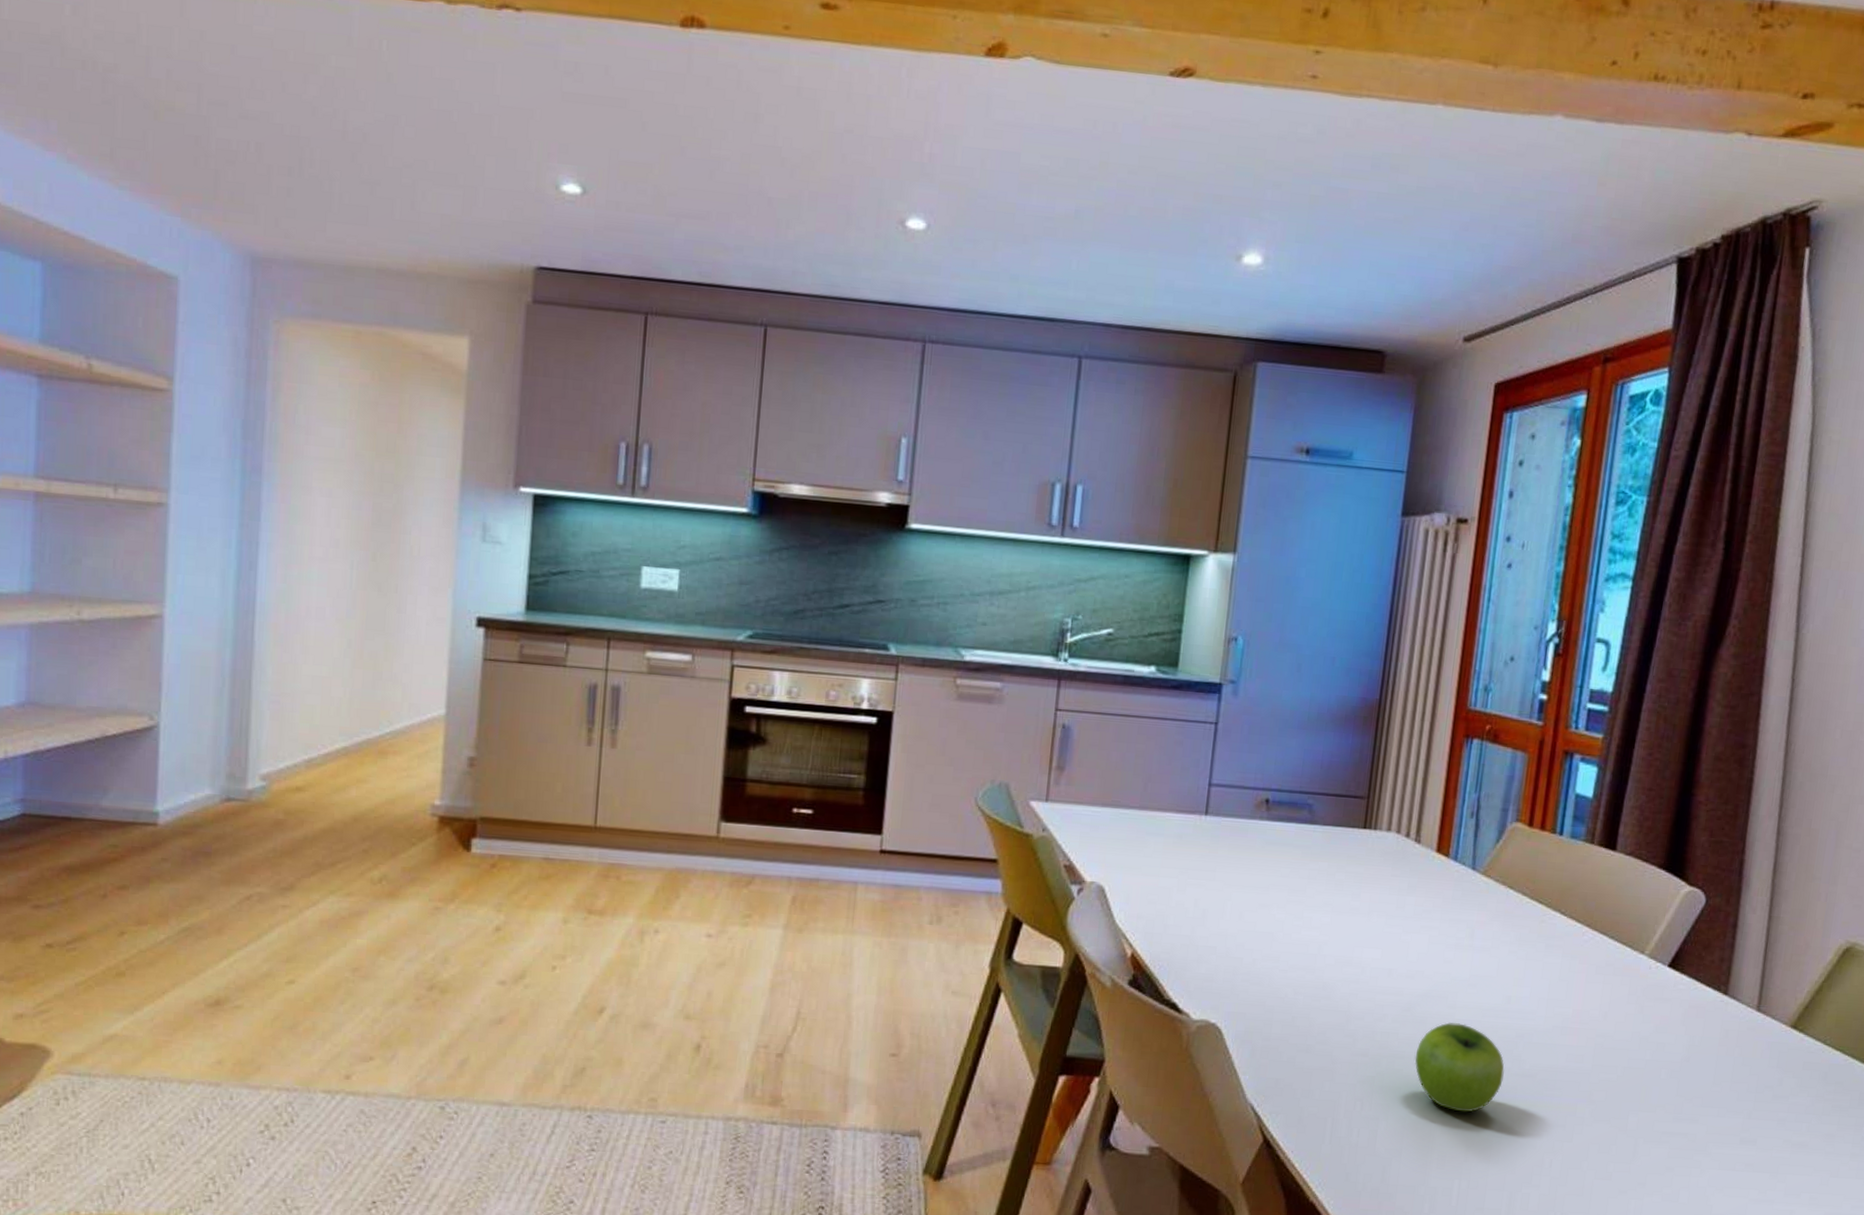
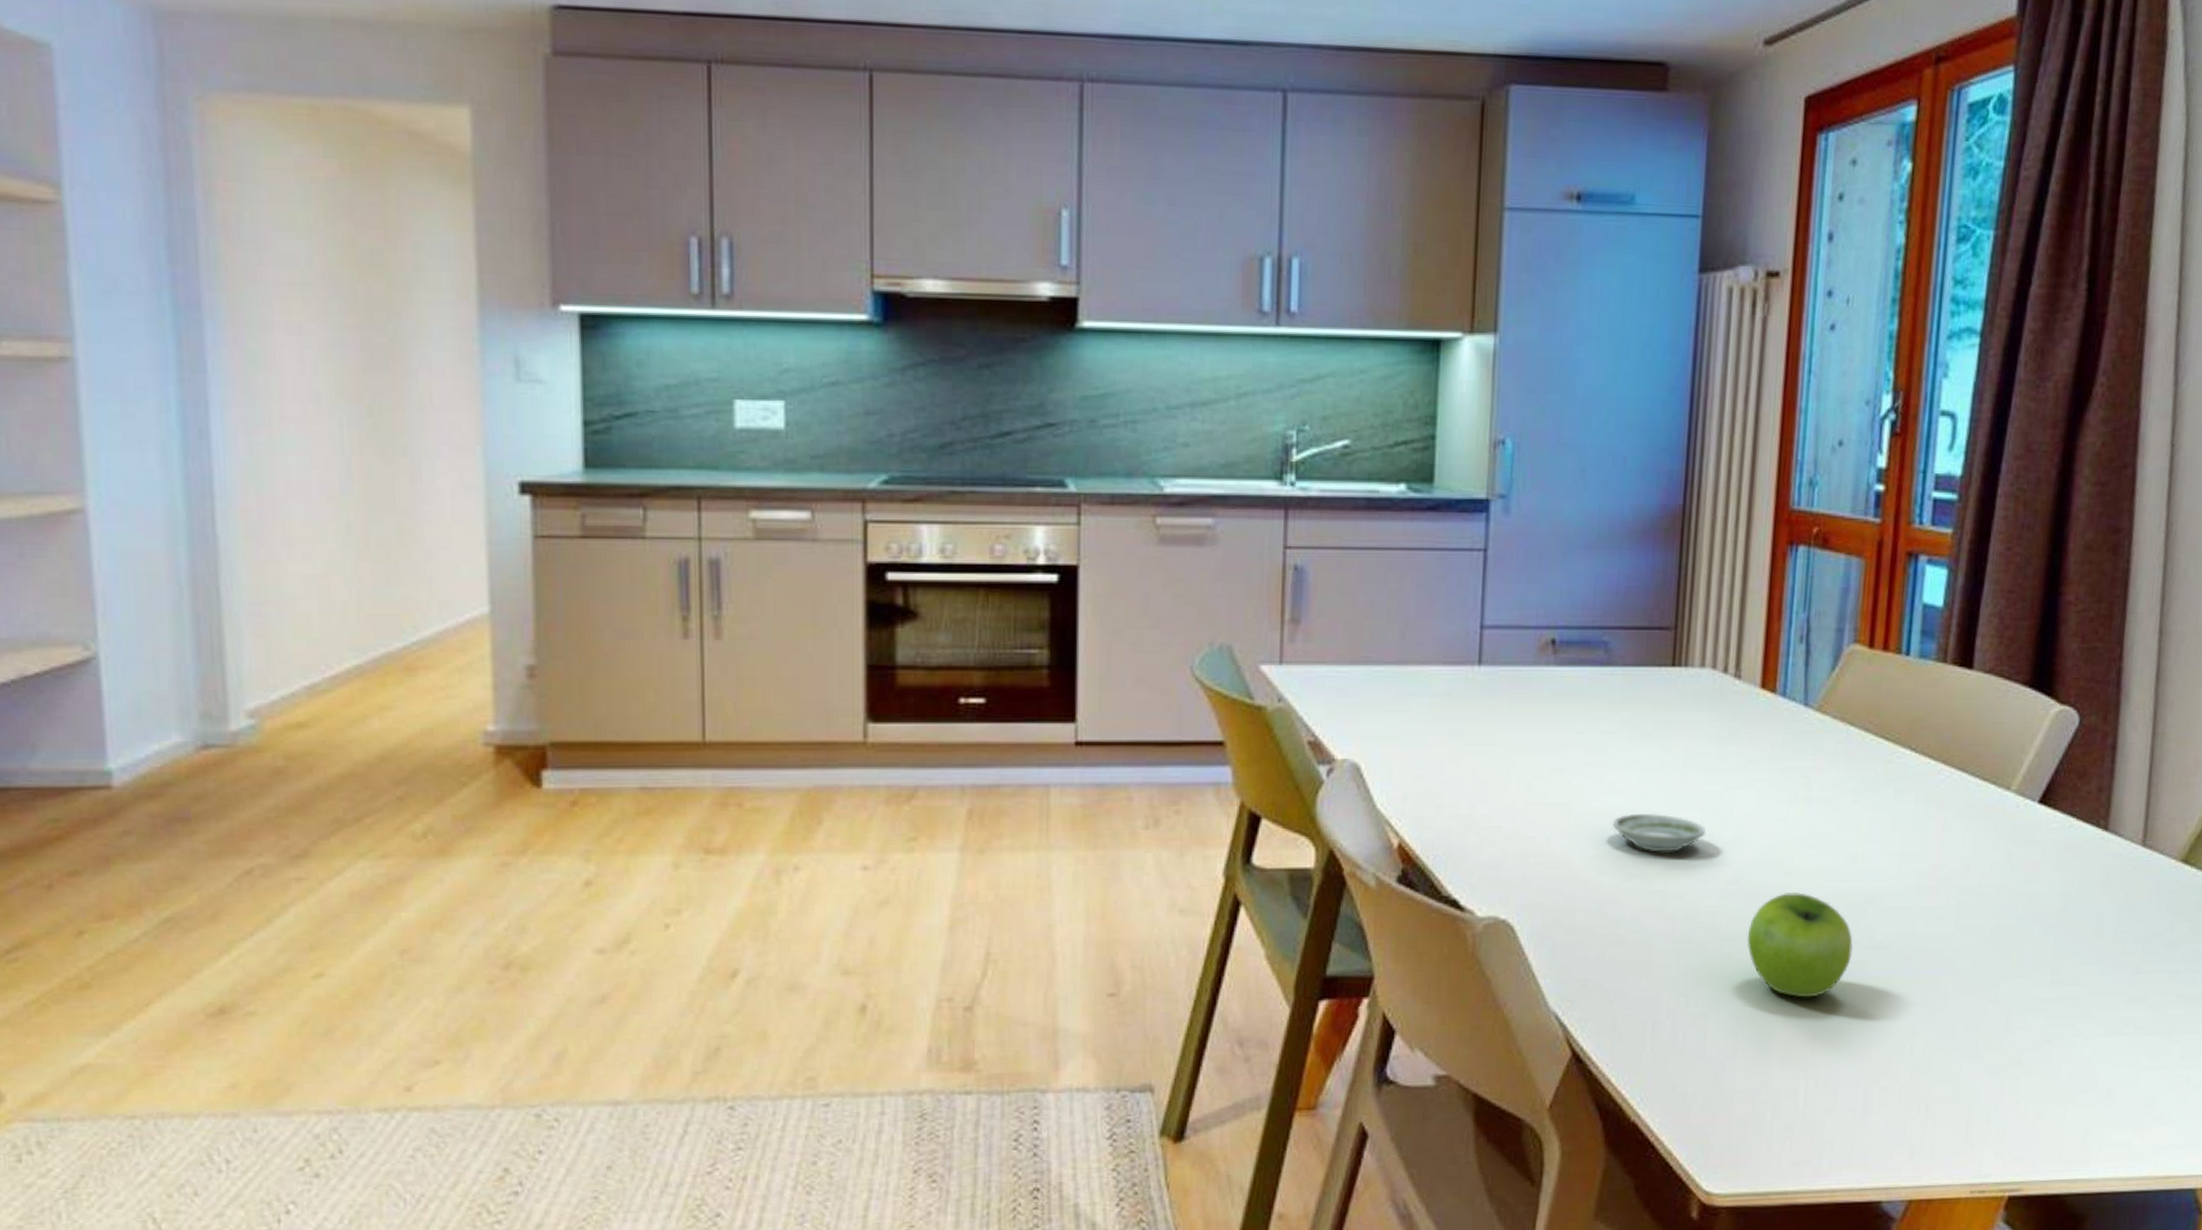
saucer: none [1307,946,1385,982] -> present [1612,813,1706,854]

